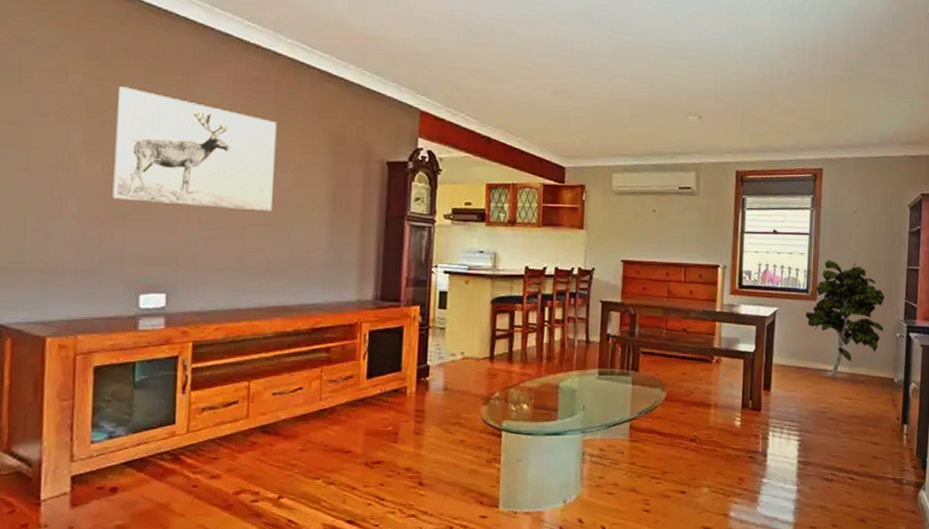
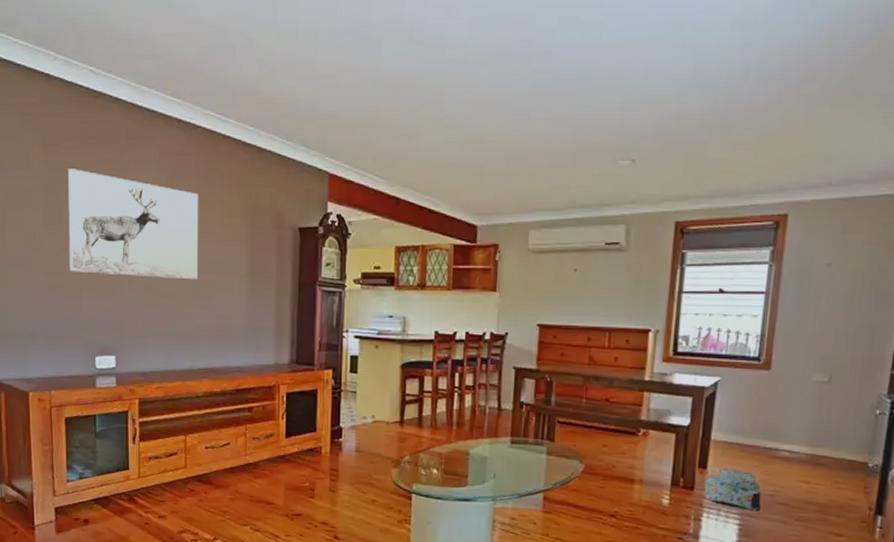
backpack: none [769,390,815,427] -> present [704,469,761,512]
indoor plant: present [805,260,885,378] -> none [755,323,864,459]

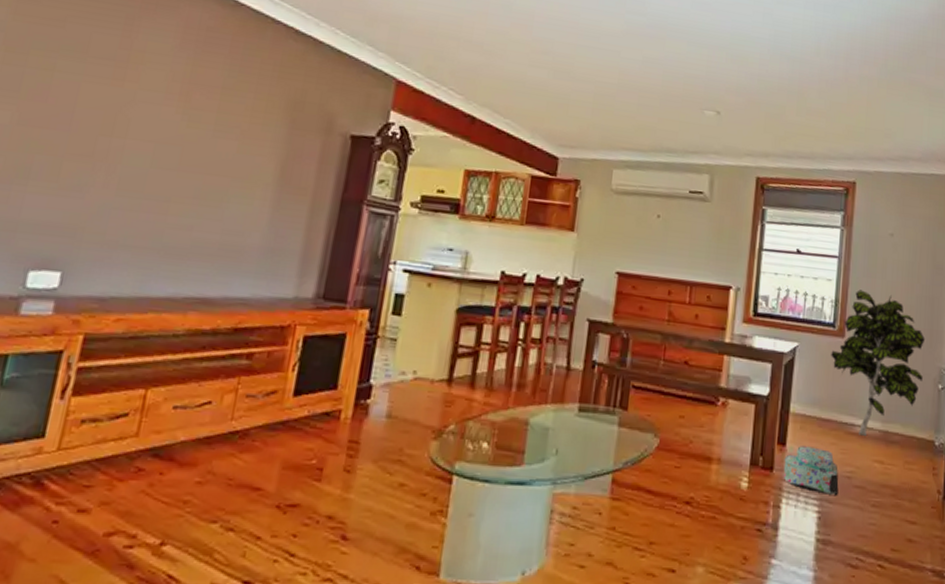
wall art: present [68,169,199,280] -> none [17,25,228,183]
indoor plant: none [755,323,864,459] -> present [831,289,926,436]

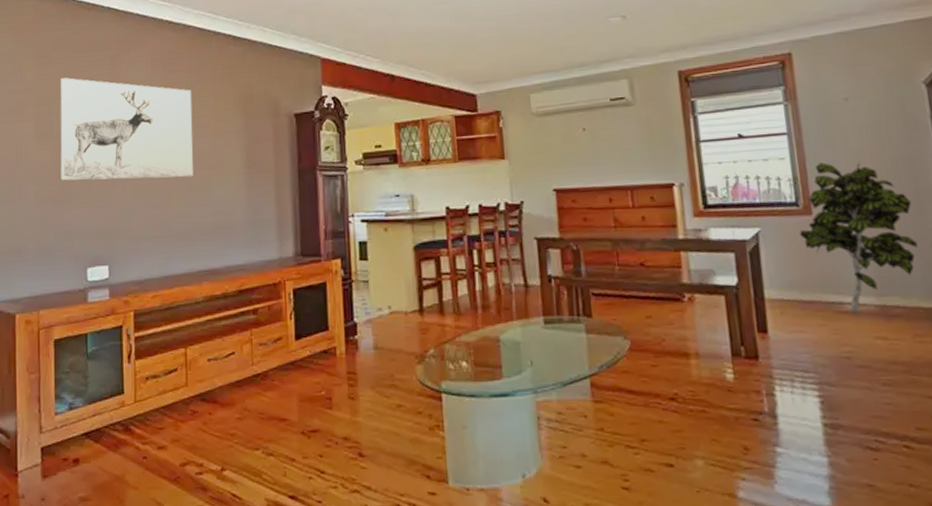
wall art: none [17,25,228,183] -> present [60,78,193,181]
backpack: present [783,446,839,496] -> none [769,331,839,379]

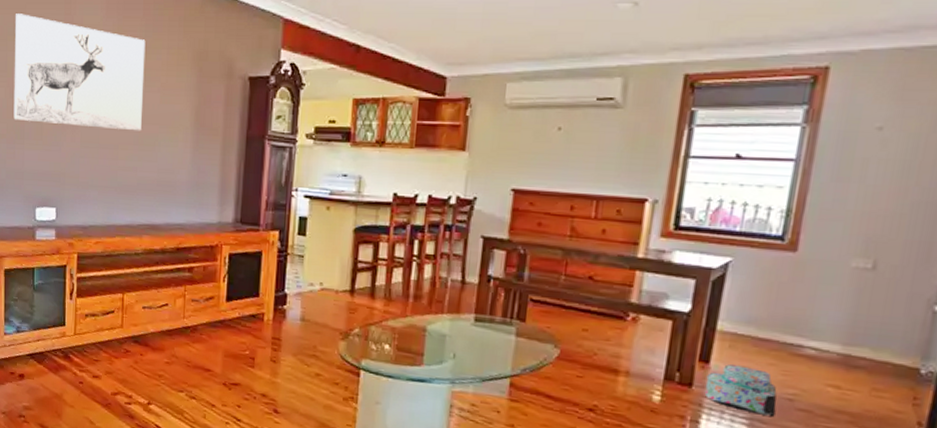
backpack: none [769,331,839,379] -> present [704,364,777,418]
indoor plant: present [800,161,918,313] -> none [776,197,921,359]

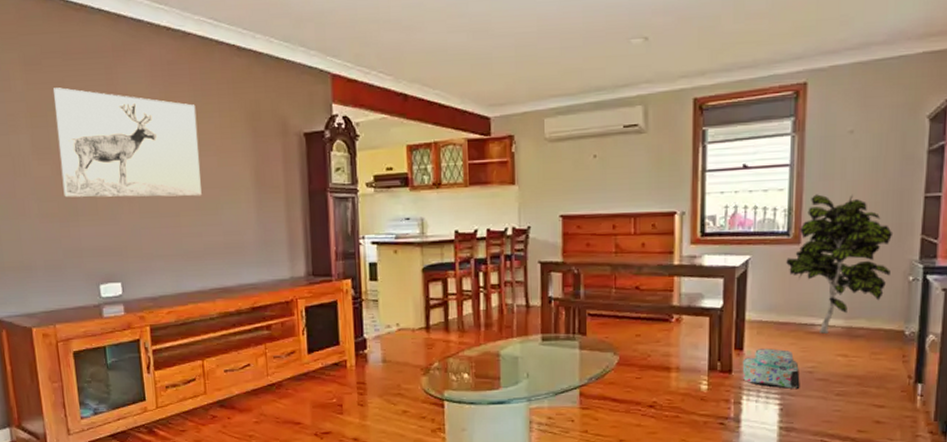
indoor plant: none [776,197,921,359] -> present [786,194,894,334]

